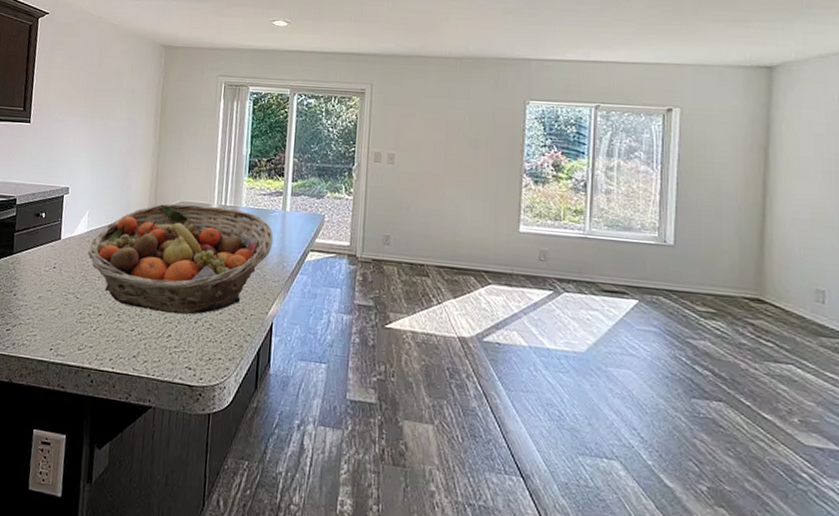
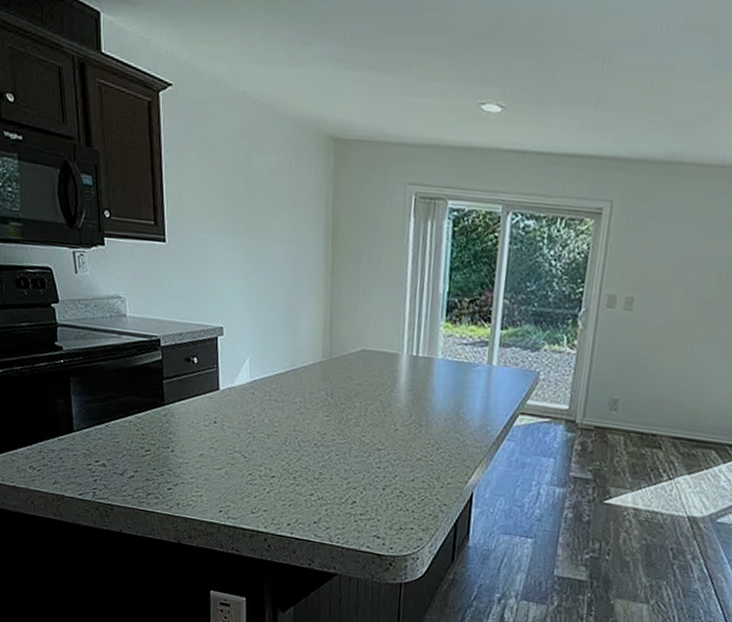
fruit basket: present [87,203,274,315] -> none [252,351,476,481]

